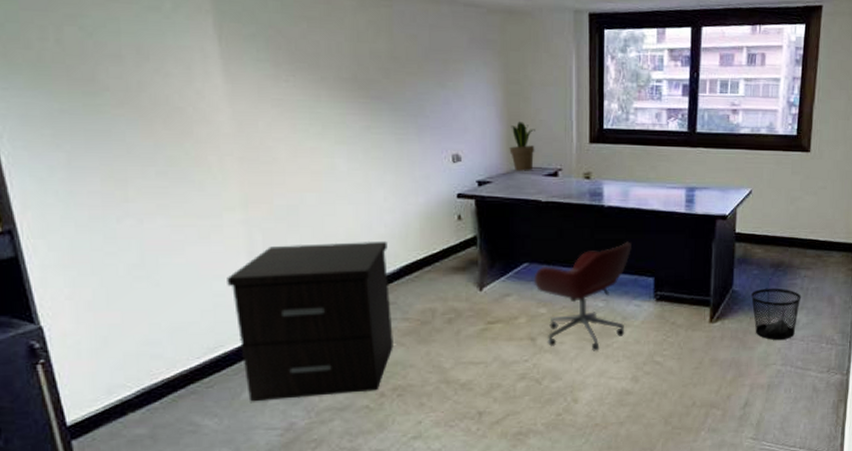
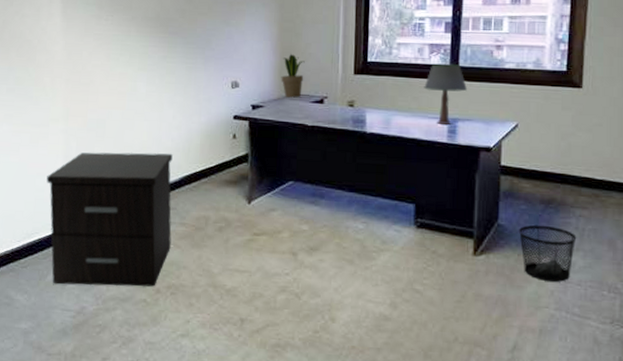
office chair: present [534,241,631,351] -> none [297,167,392,273]
table lamp: none [662,127,705,195] -> present [424,61,468,125]

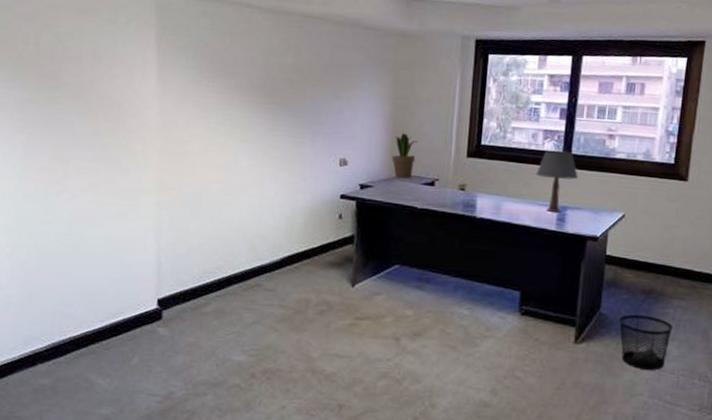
nightstand: present [46,152,173,287] -> none [134,228,274,371]

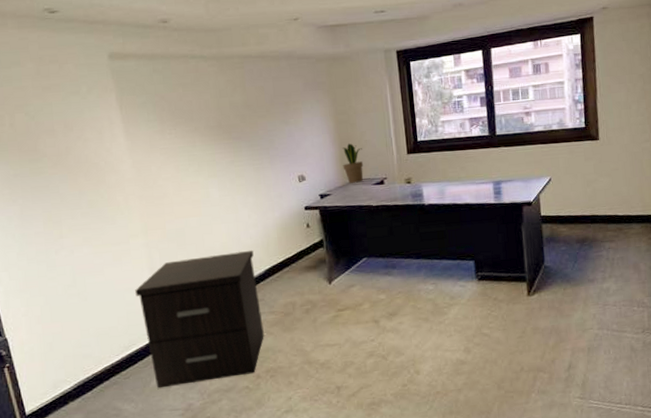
nightstand: none [134,228,274,371] -> present [135,250,264,388]
table lamp: present [536,148,579,213] -> none [469,132,506,189]
waste bin: present [619,314,673,370] -> none [562,260,609,307]

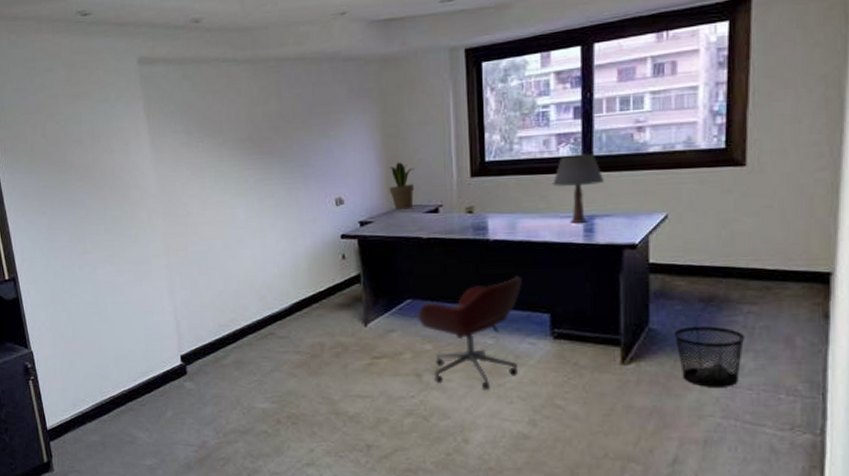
nightstand: present [135,250,264,388] -> none [154,280,287,420]
office chair: none [372,232,454,328] -> present [417,276,522,391]
table lamp: none [469,132,506,189] -> present [553,152,605,224]
waste bin: none [562,260,609,307] -> present [675,326,745,387]

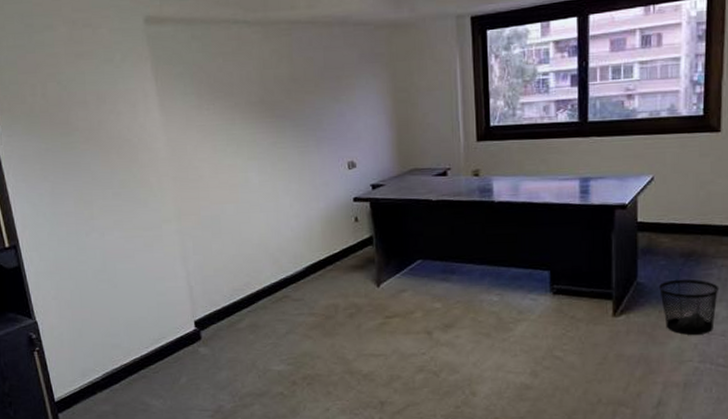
potted plant: present [389,162,415,210] -> none [399,126,424,173]
office chair: present [417,276,522,391] -> none [427,235,524,345]
table lamp: present [553,152,605,224] -> none [552,118,599,186]

